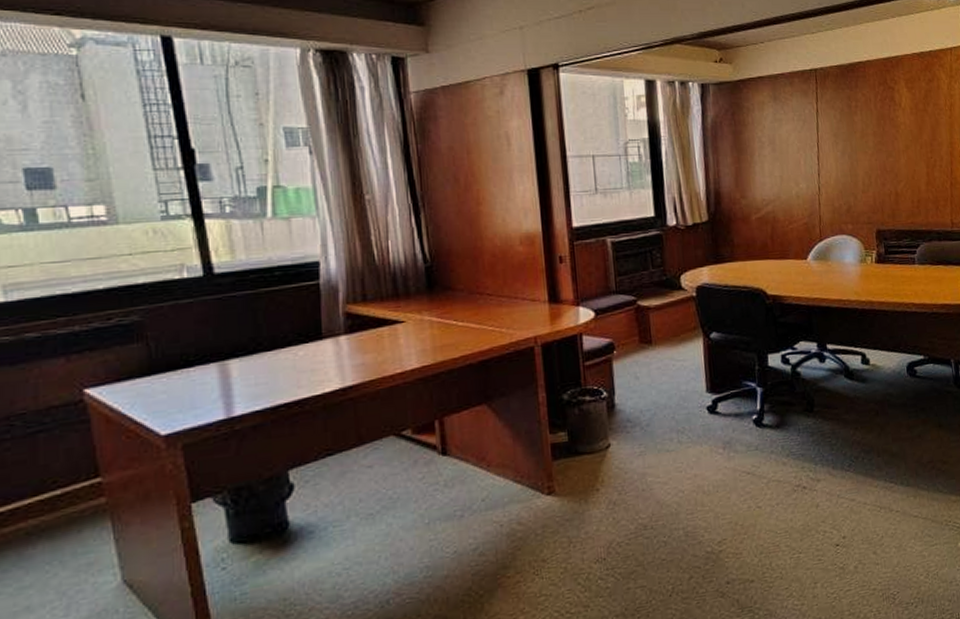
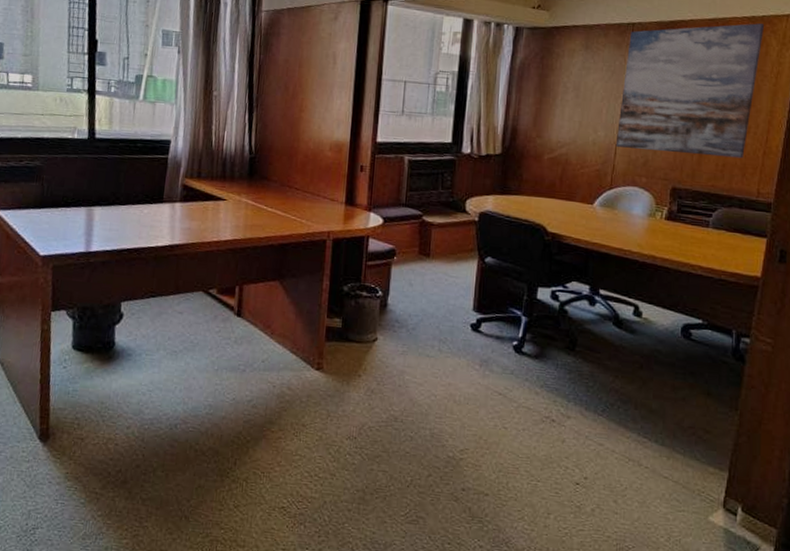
wall art: none [814,59,935,197] -> present [615,23,765,159]

